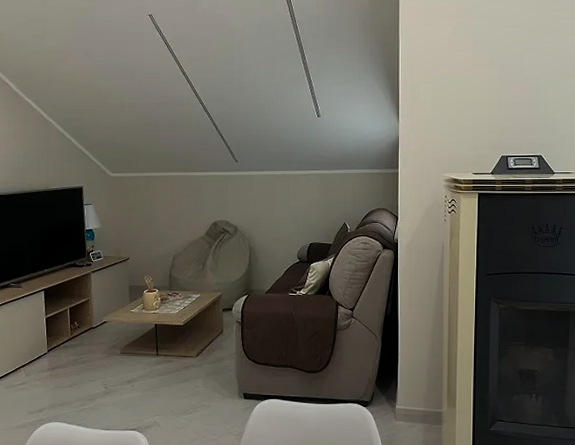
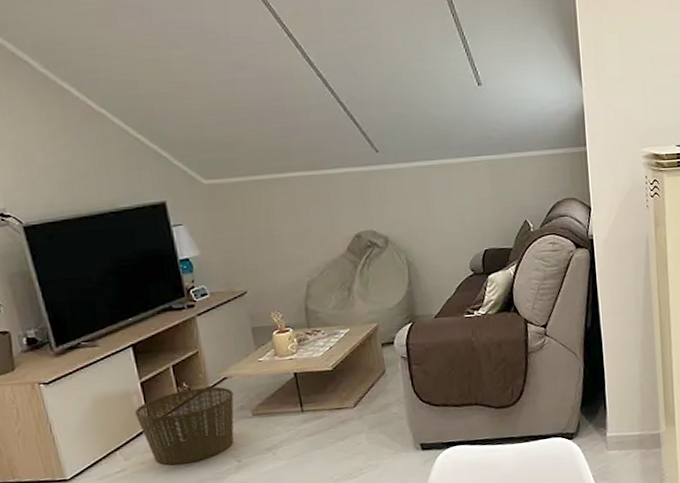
basket: none [39,327,109,385] -> present [135,386,234,466]

